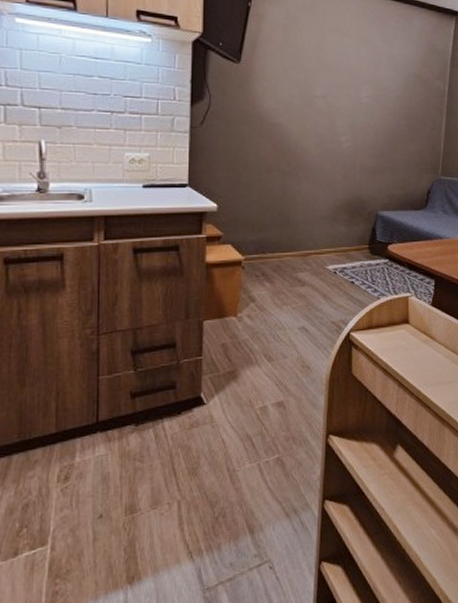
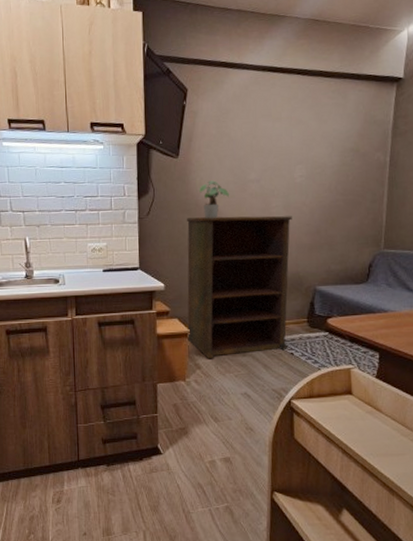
shelving unit: none [242,131,357,291] -> present [186,216,292,360]
potted plant: none [262,92,294,133] -> present [199,180,229,218]

